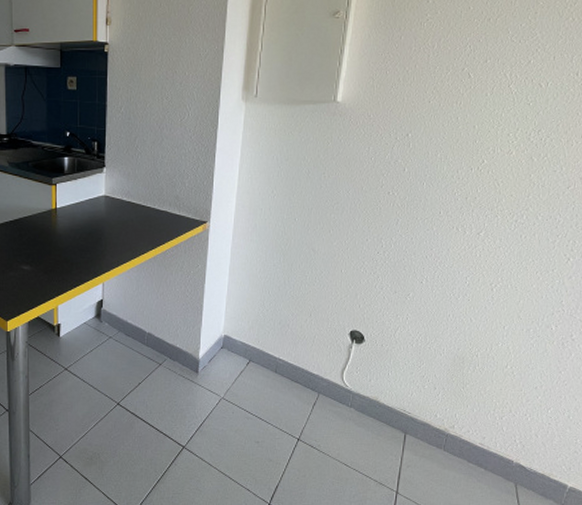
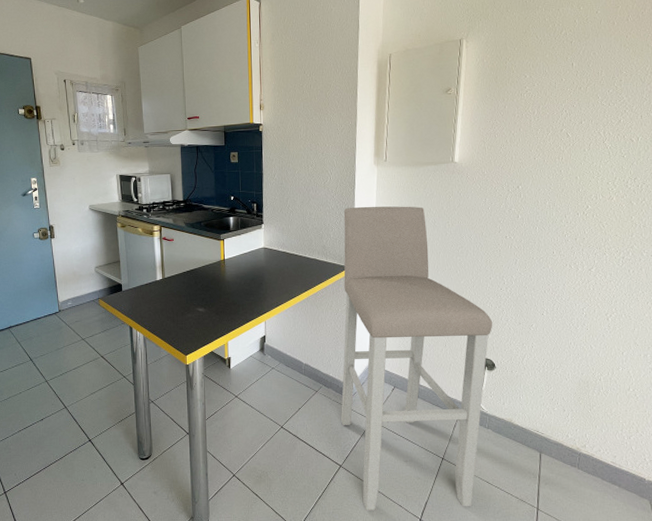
bar stool: none [187,150,366,495] -> present [341,206,493,511]

